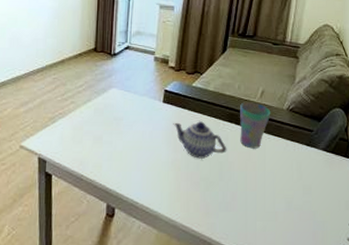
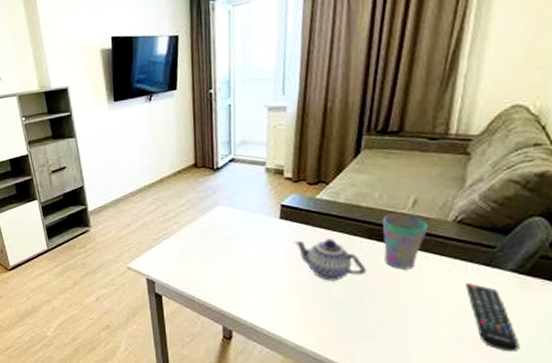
remote control: none [294,160,327,216] -> present [466,283,519,352]

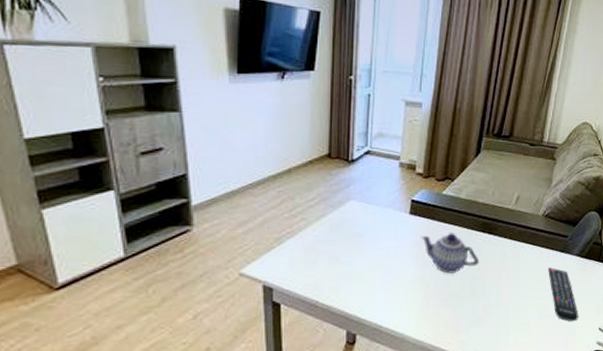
cup: present [383,214,429,270] -> none [493,209,526,259]

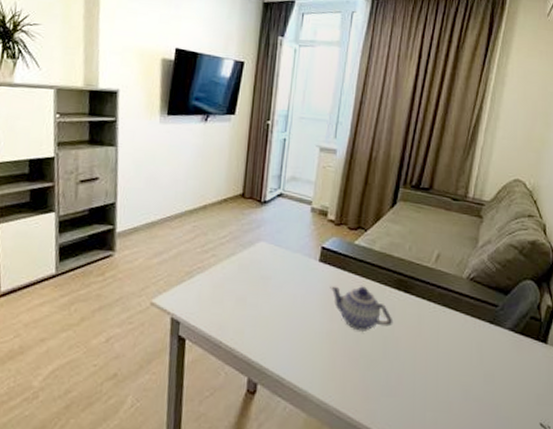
remote control: present [548,267,578,322] -> none [474,340,513,410]

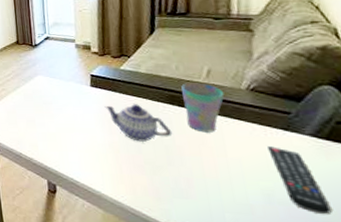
cup: none [409,266,448,323] -> present [181,83,225,133]
remote control: none [474,340,513,410] -> present [268,146,332,215]

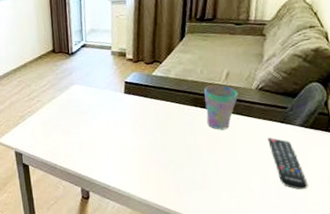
teapot: present [104,104,173,143] -> none [136,108,194,144]

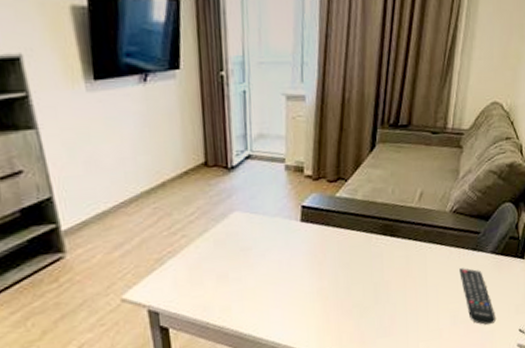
cup: present [204,85,239,130] -> none [395,207,432,263]

